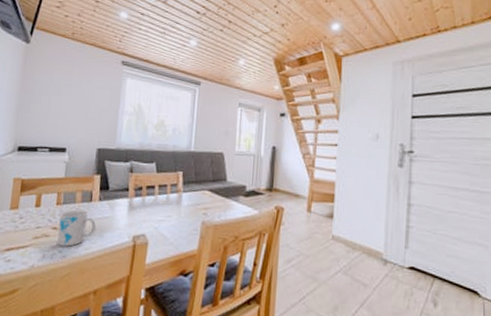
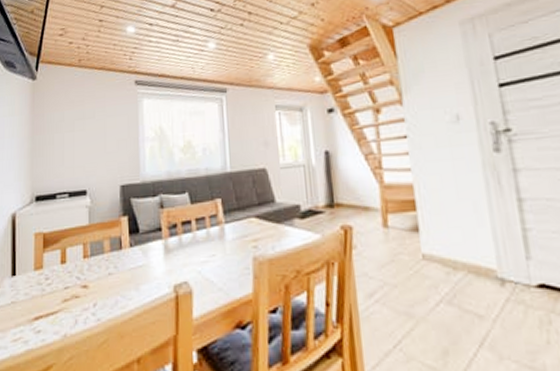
mug: present [57,209,96,247] -> none [89,260,130,307]

